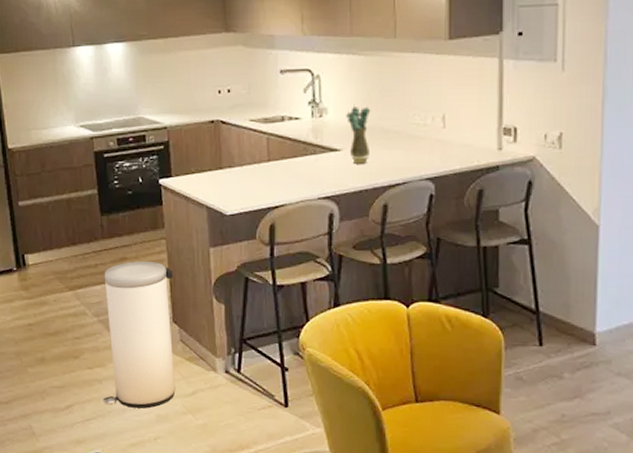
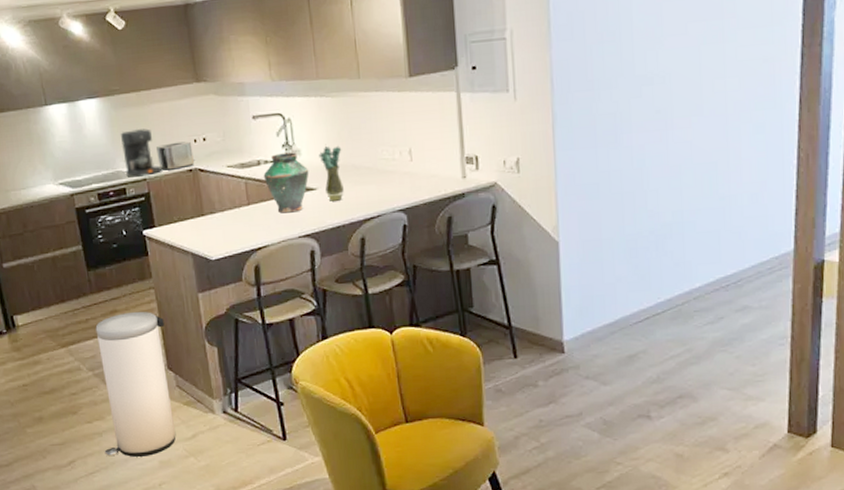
coffee maker: none [144,76,183,125] -> present [120,128,162,177]
toaster: none [180,92,218,120] -> present [156,141,195,171]
vase: none [286,110,335,173] -> present [263,152,309,214]

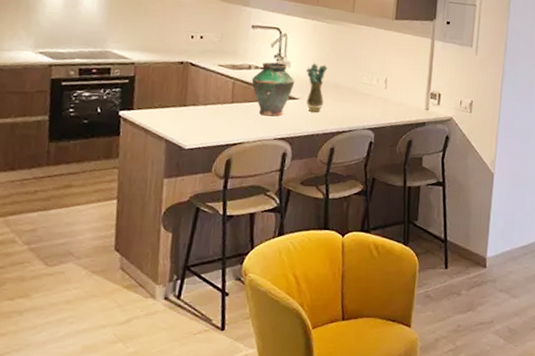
pedal bin: present [95,311,176,457] -> none [20,188,122,339]
coffee maker: present [120,128,162,177] -> none [114,15,153,60]
toaster: present [156,141,195,171] -> none [150,34,189,60]

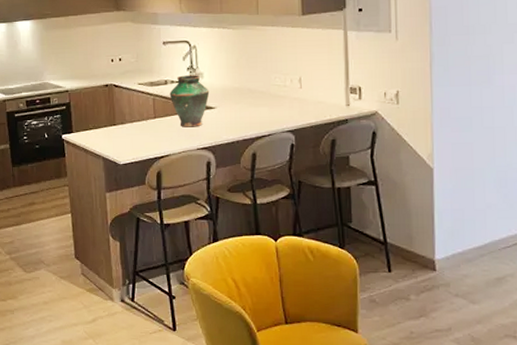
vase: present [306,61,328,112] -> none [219,69,240,119]

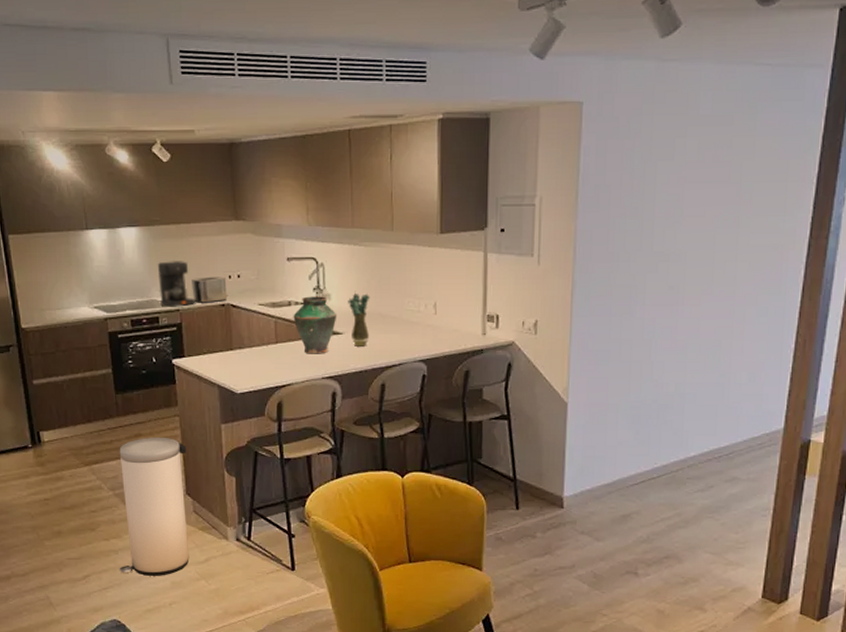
pedal bin: none [14,205,78,335] -> present [119,437,190,576]
coffee maker: none [49,48,82,89] -> present [157,261,195,307]
toaster: none [79,60,111,84] -> present [192,277,228,303]
vase: none [219,69,240,119] -> present [348,291,370,346]

